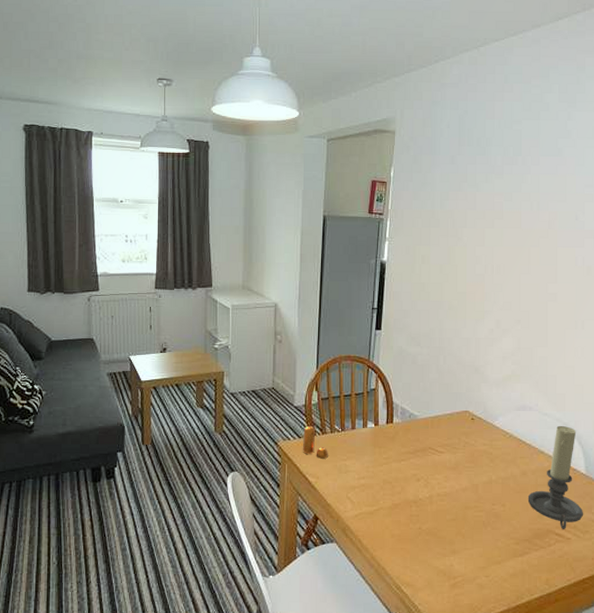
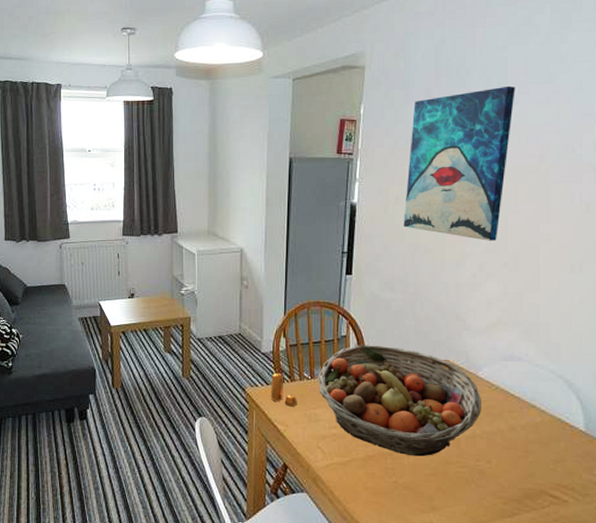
fruit basket: none [348,397,497,503] -> present [318,345,481,457]
wall art: none [429,156,528,299] -> present [403,85,515,241]
candle holder: present [527,425,584,529] -> none [517,377,584,491]

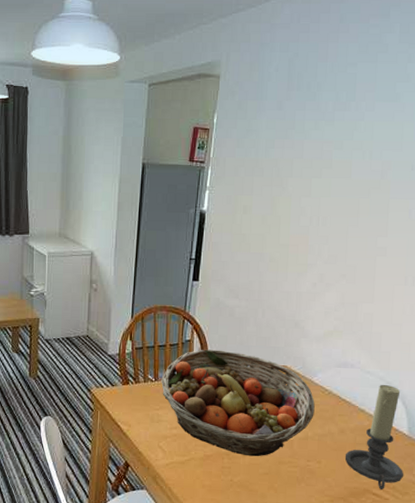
pepper shaker: present [270,372,297,407] -> none [115,374,141,408]
wall art: present [403,85,515,241] -> none [250,102,363,253]
candle holder: none [517,377,584,491] -> present [344,384,404,489]

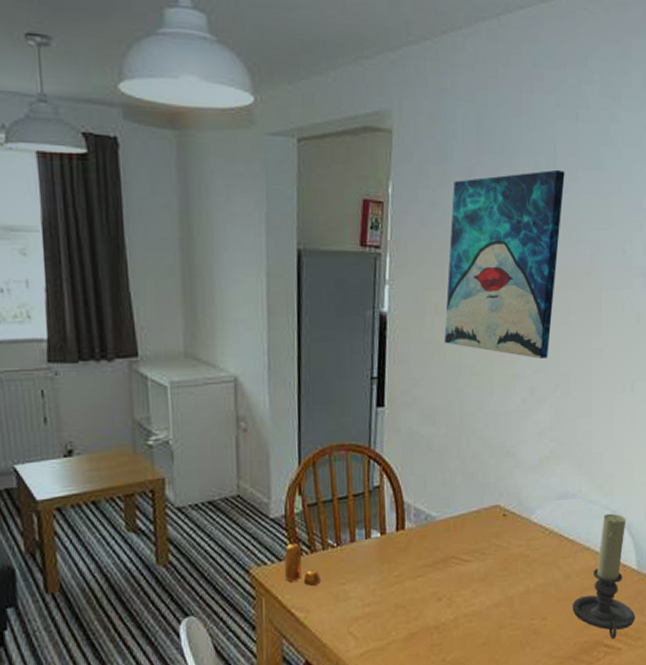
pepper shaker: none [115,374,141,408] -> present [284,542,321,586]
fruit basket: present [161,349,315,457] -> none [345,494,535,626]
wall art: none [250,102,363,253] -> present [444,169,565,359]

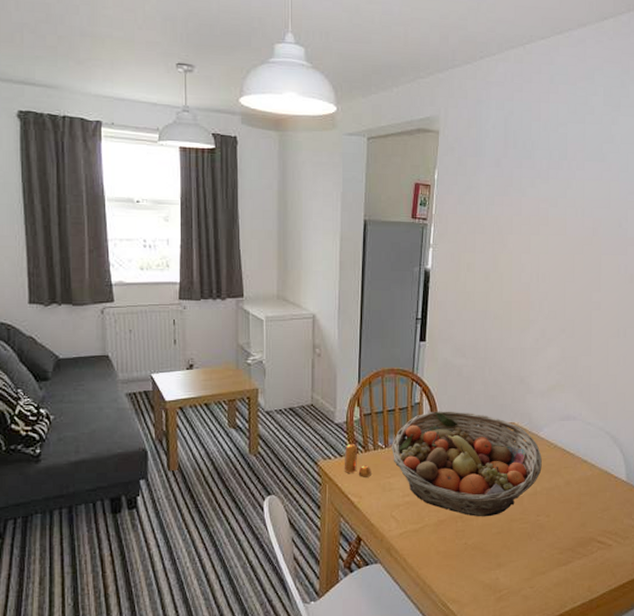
fruit basket: none [345,494,535,626] -> present [392,411,542,517]
wall art: present [444,169,565,359] -> none [474,161,574,308]
candle holder: present [572,513,636,639] -> none [571,434,625,536]

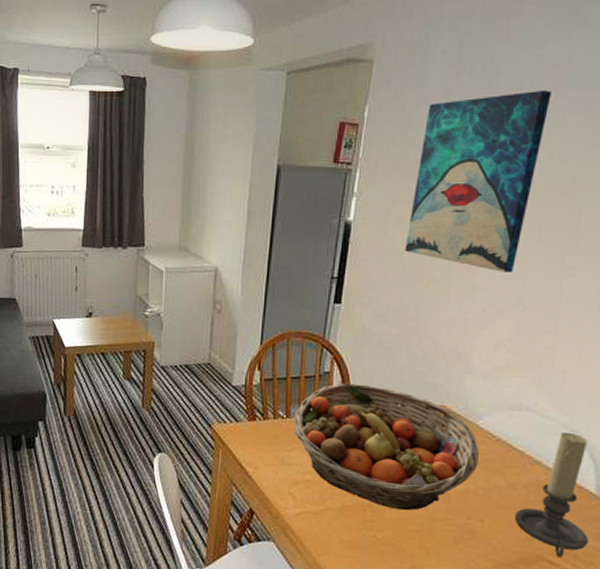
pepper shaker: present [344,443,371,477] -> none [239,408,270,448]
wall art: none [474,161,574,308] -> present [405,89,552,273]
candle holder: none [571,434,625,536] -> present [514,432,589,557]

